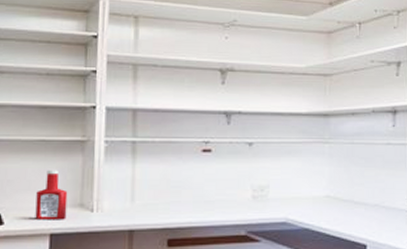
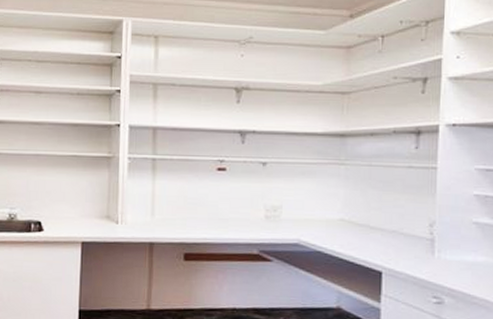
ketchup bottle: present [35,170,68,220] -> none [69,183,96,230]

